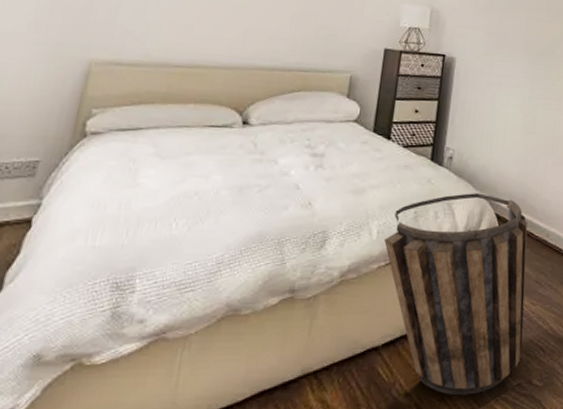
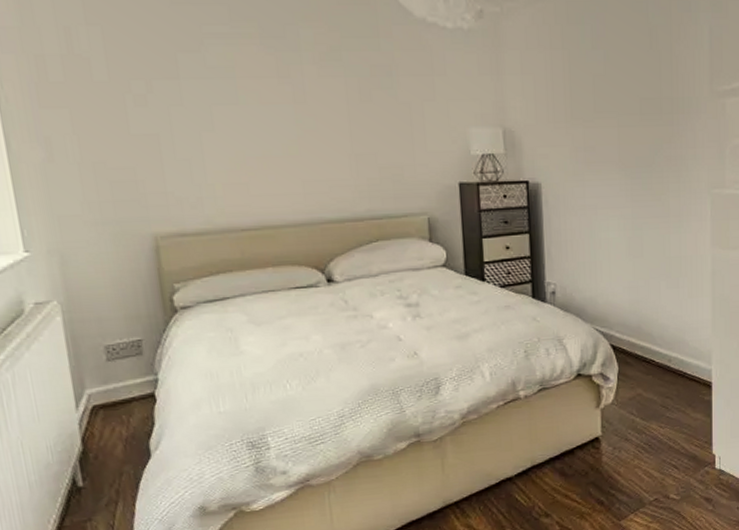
basket: present [384,193,528,396] -> none [499,326,656,513]

